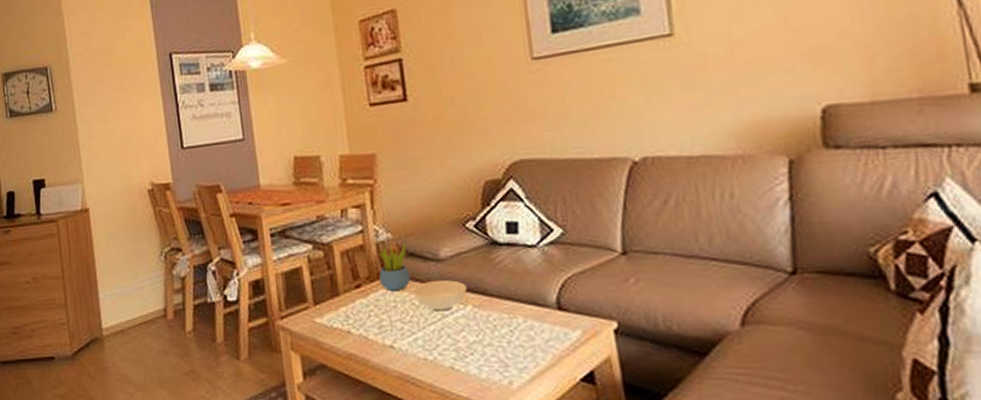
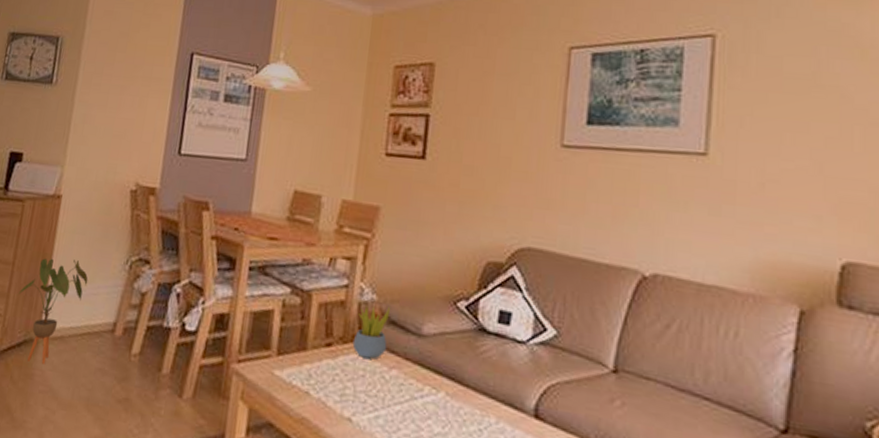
house plant: none [73,262,132,357] -> present [16,258,89,364]
bowl: present [412,280,467,312] -> none [385,356,444,393]

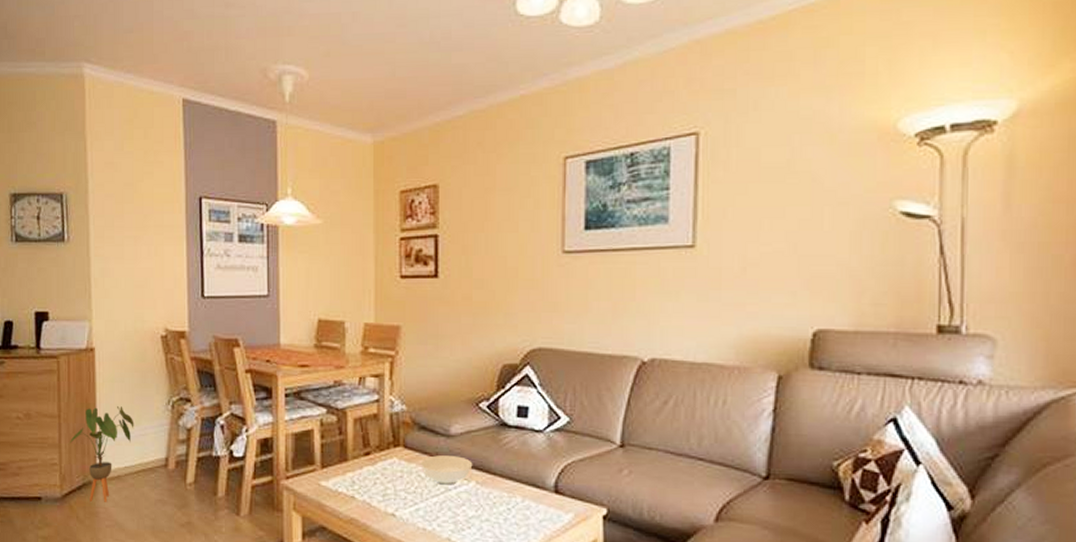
succulent plant: present [352,305,390,359] -> none [388,415,420,461]
bowl: none [385,356,444,393] -> present [420,455,473,485]

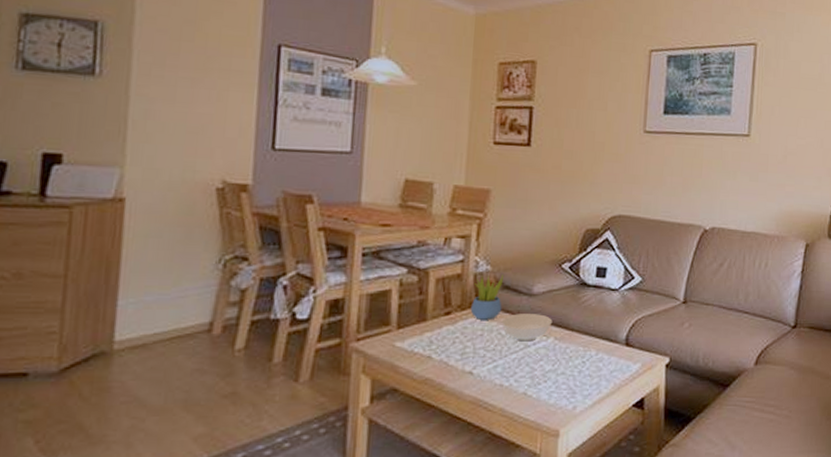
house plant: present [68,406,134,502] -> none [74,265,172,375]
succulent plant: none [388,415,420,461] -> present [470,275,503,320]

